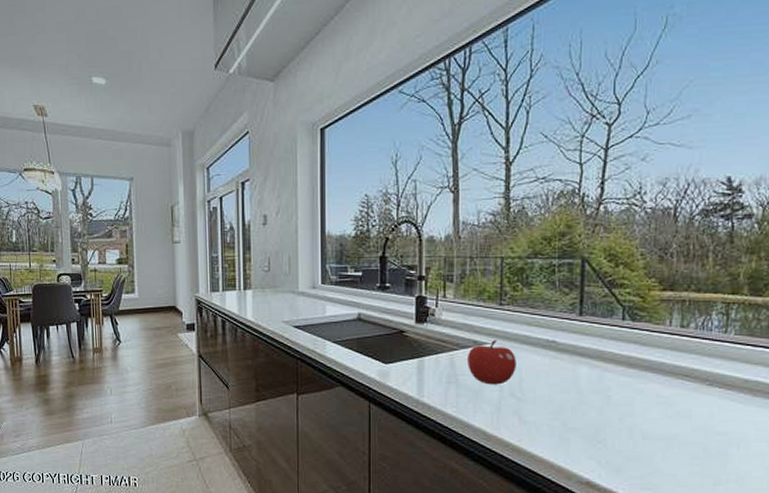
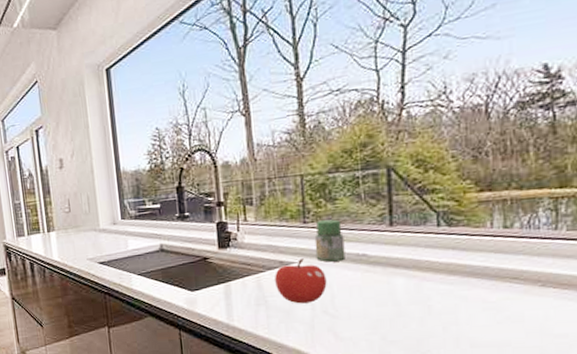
jar: none [508,304,536,346] -> present [314,219,345,262]

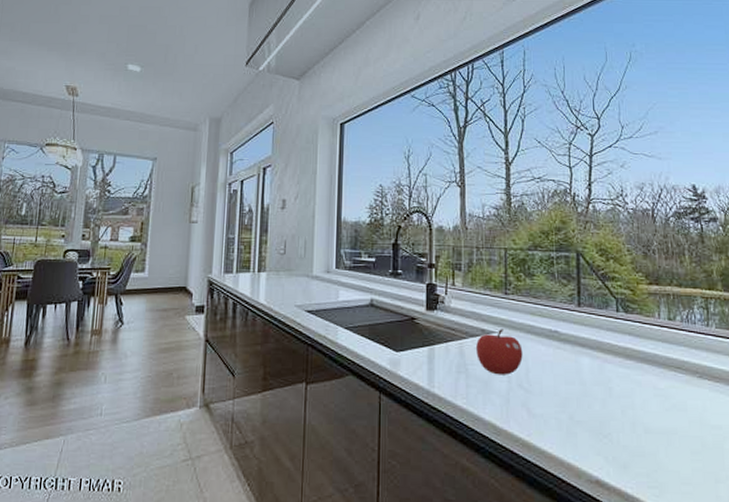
jar: present [314,219,345,262] -> none [514,294,540,335]

